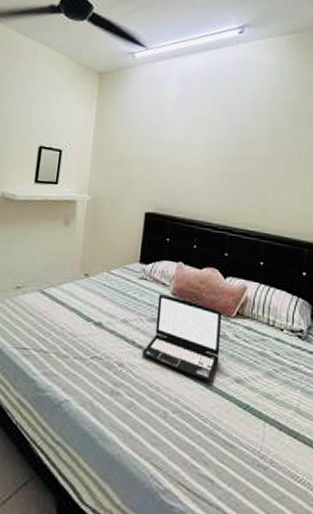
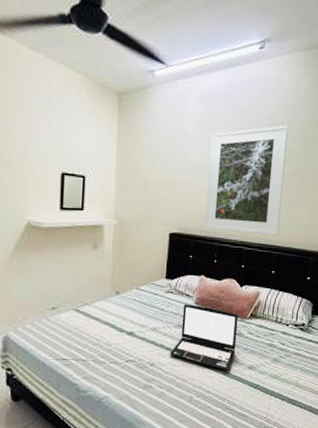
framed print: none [183,105,272,222] -> present [204,125,288,236]

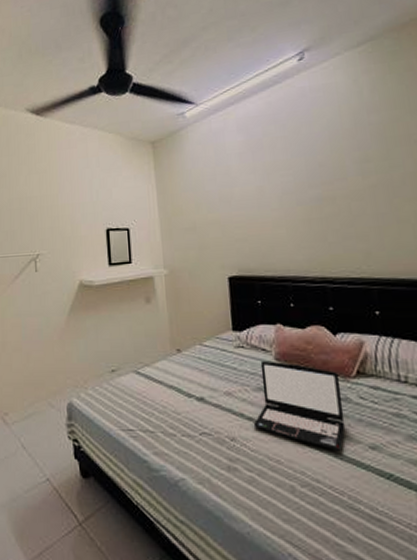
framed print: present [204,125,288,236] -> none [259,132,373,267]

